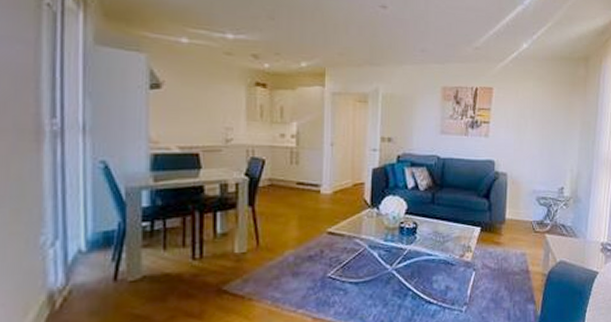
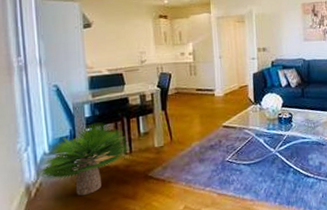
potted plant: none [61,215,202,310] -> present [33,122,131,196]

